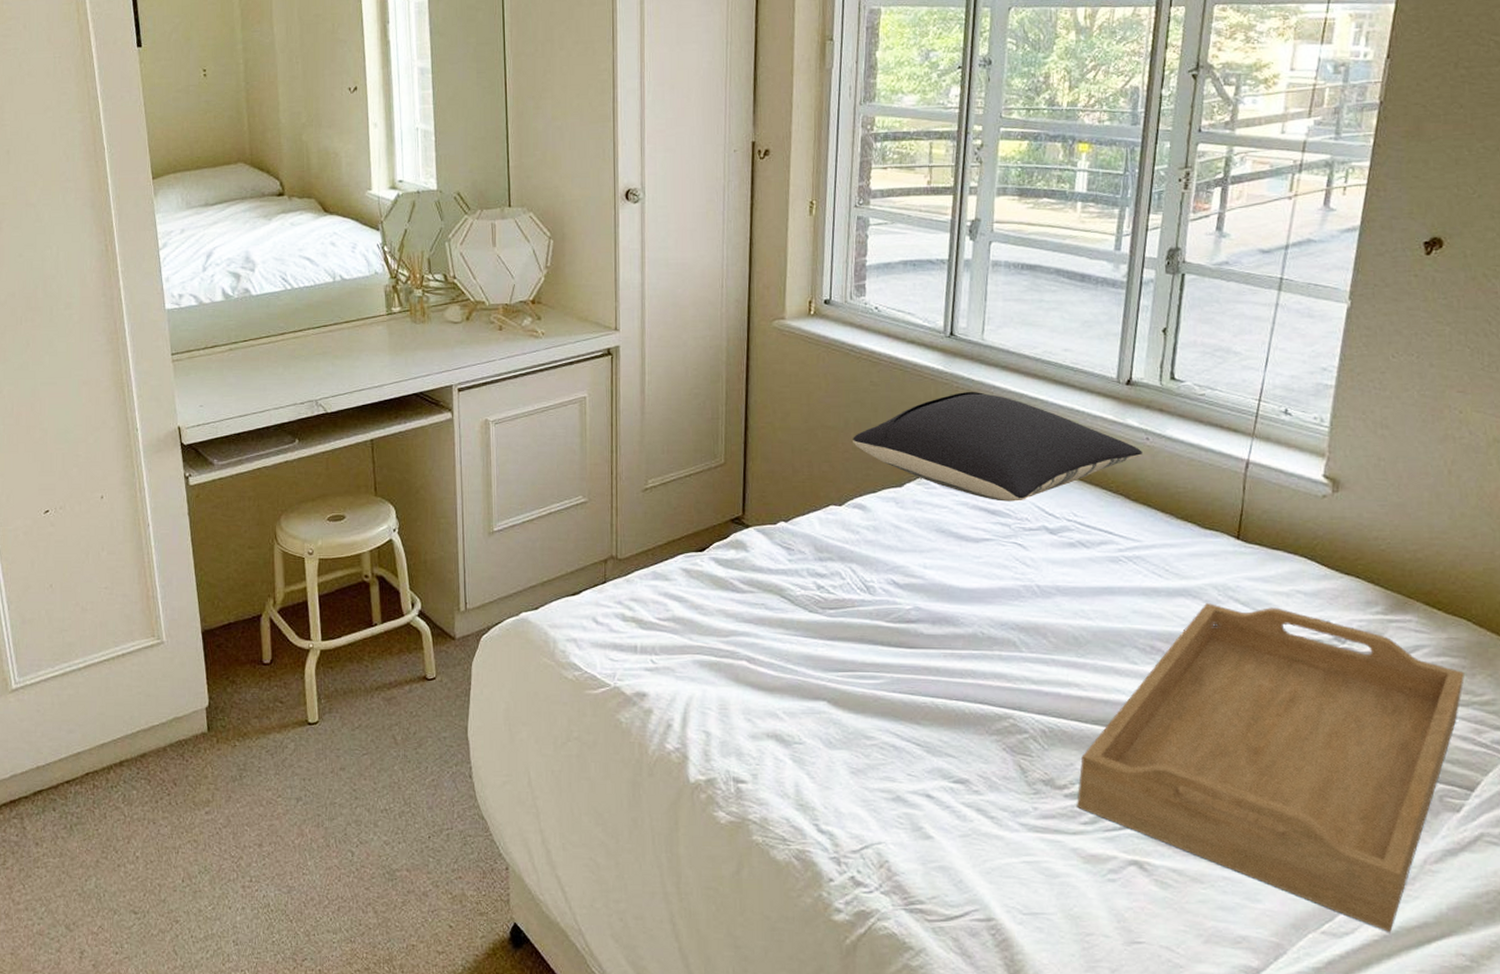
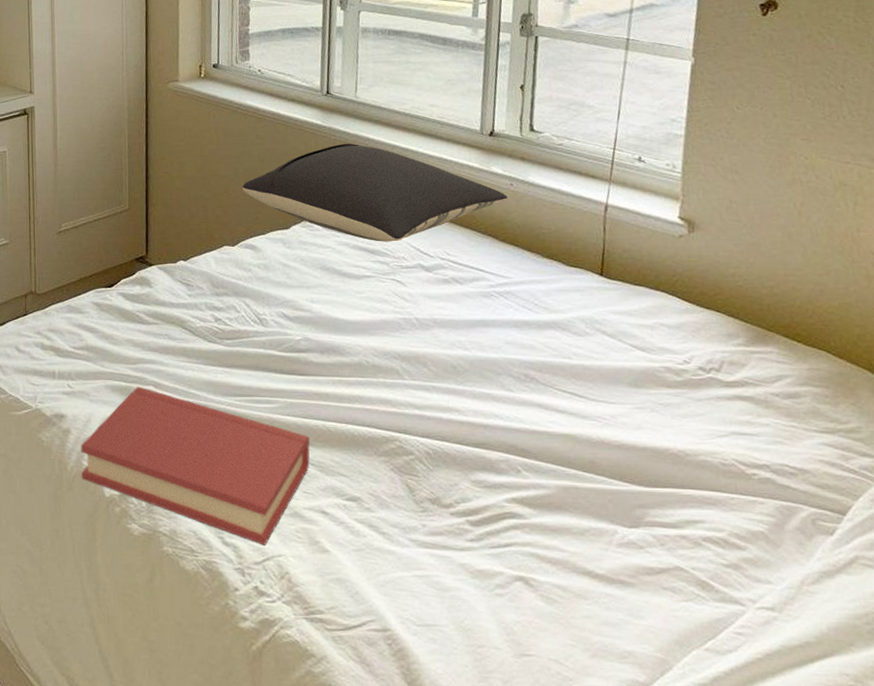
hardback book: none [664,661,917,832] -> present [80,386,310,545]
serving tray: present [1077,602,1466,932] -> none [463,334,829,651]

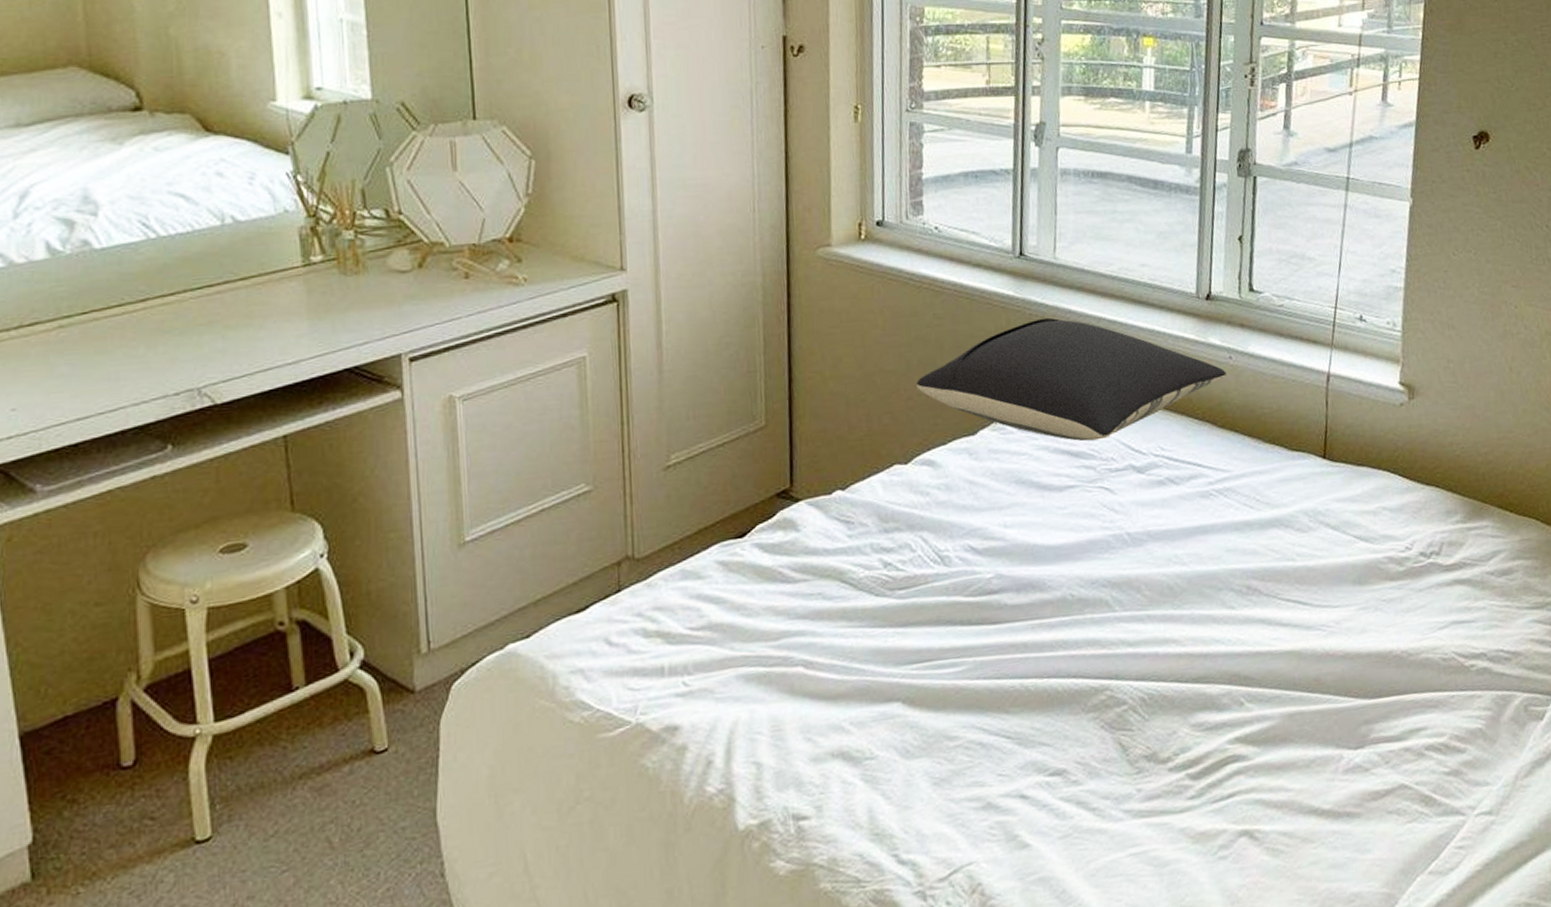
hardback book: present [80,386,310,545] -> none [702,669,1006,855]

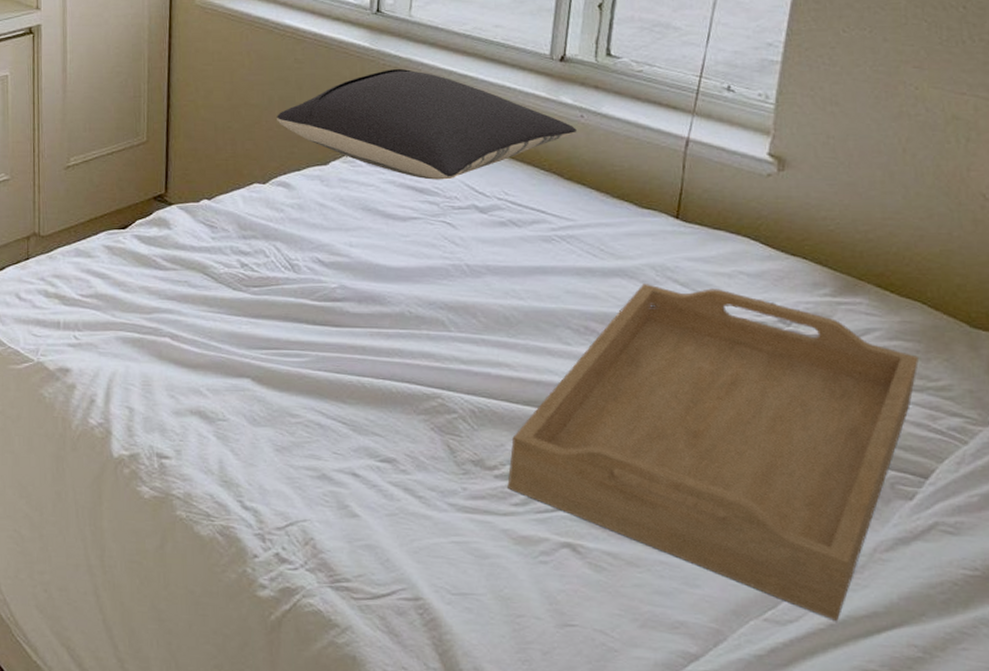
serving tray: none [1182,528,1538,859] -> present [507,282,920,621]

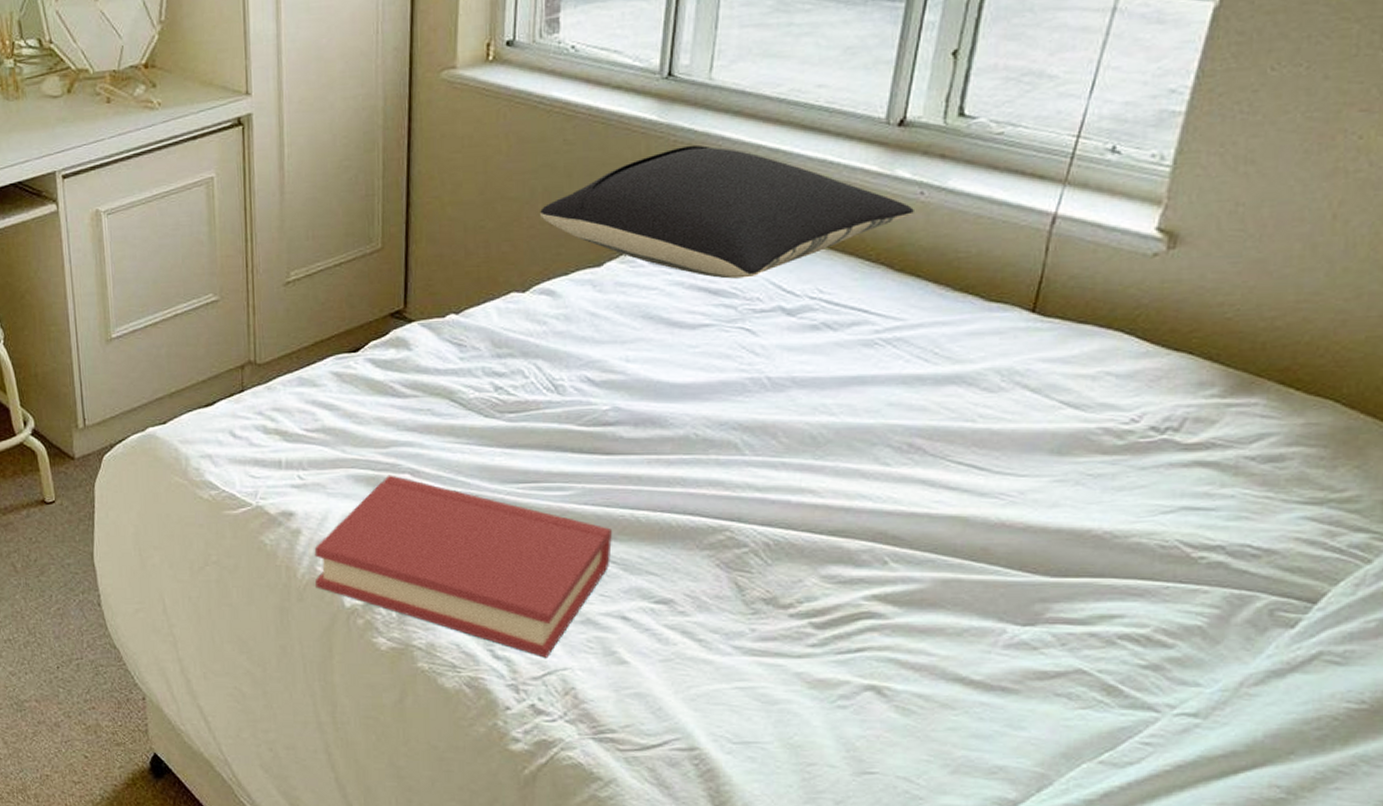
hardback book: none [87,338,342,510] -> present [314,475,612,658]
serving tray: present [507,282,920,621] -> none [804,390,1324,762]

